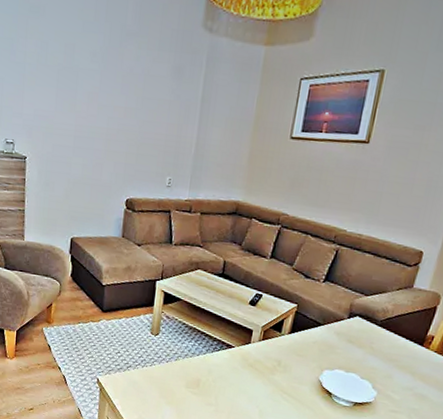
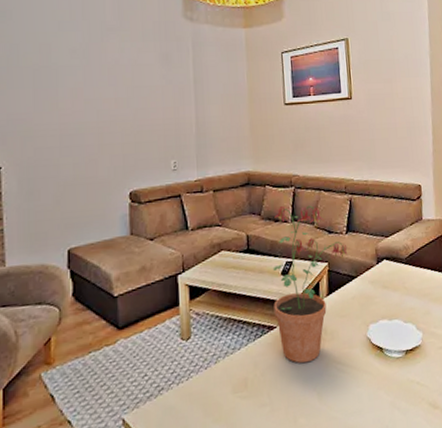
potted plant: none [235,241,321,384] -> present [272,205,348,363]

